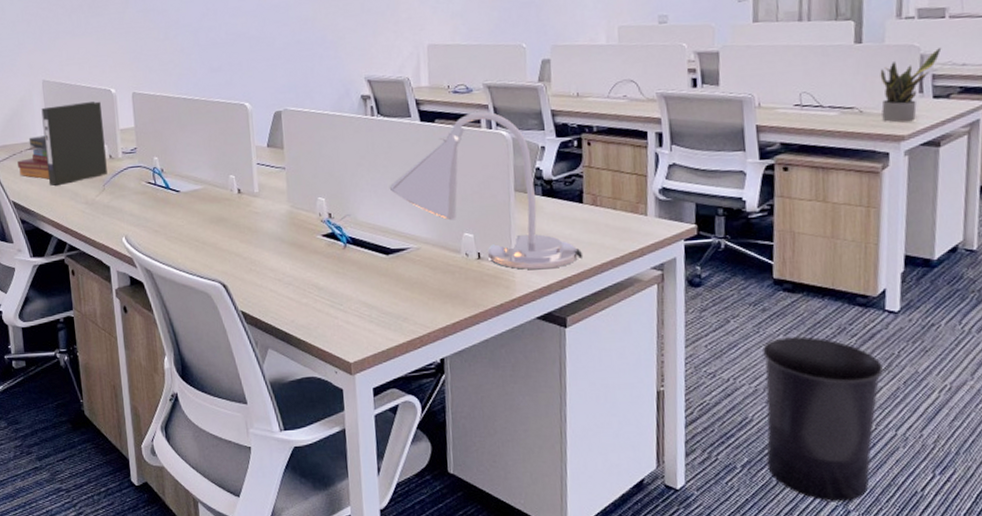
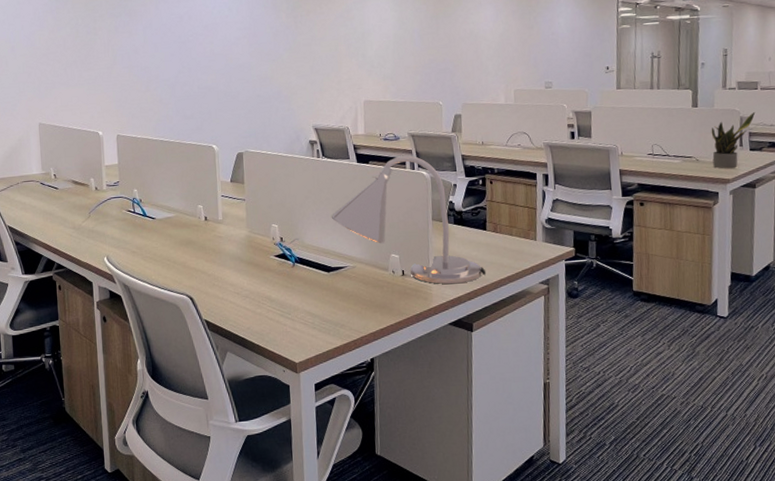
books: present [17,136,49,180] -> none [14,170,42,208]
binder: present [41,101,107,186] -> none [37,142,93,213]
waste bin: present [762,336,883,501] -> none [625,337,716,470]

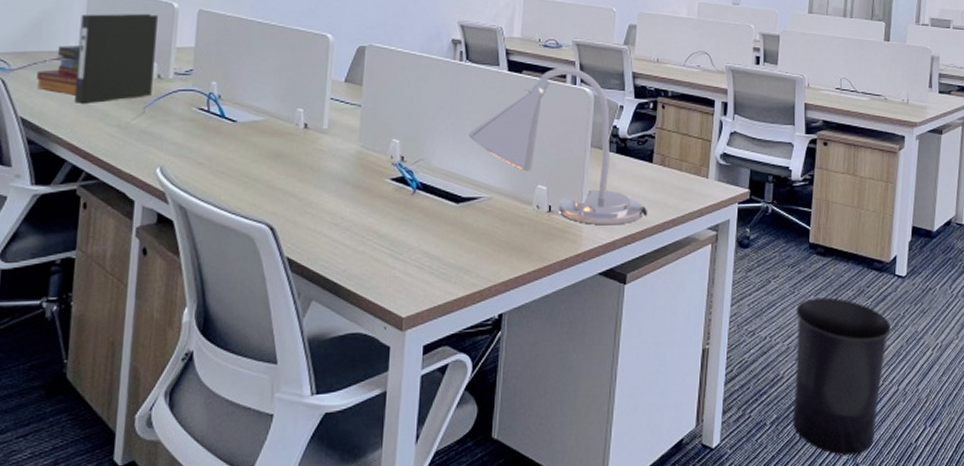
books: none [14,170,42,208] -> present [37,45,80,96]
binder: none [37,142,93,213] -> present [74,14,158,103]
waste bin: none [625,337,716,470] -> present [793,297,891,455]
potted plant: present [711,112,756,169] -> none [901,52,947,111]

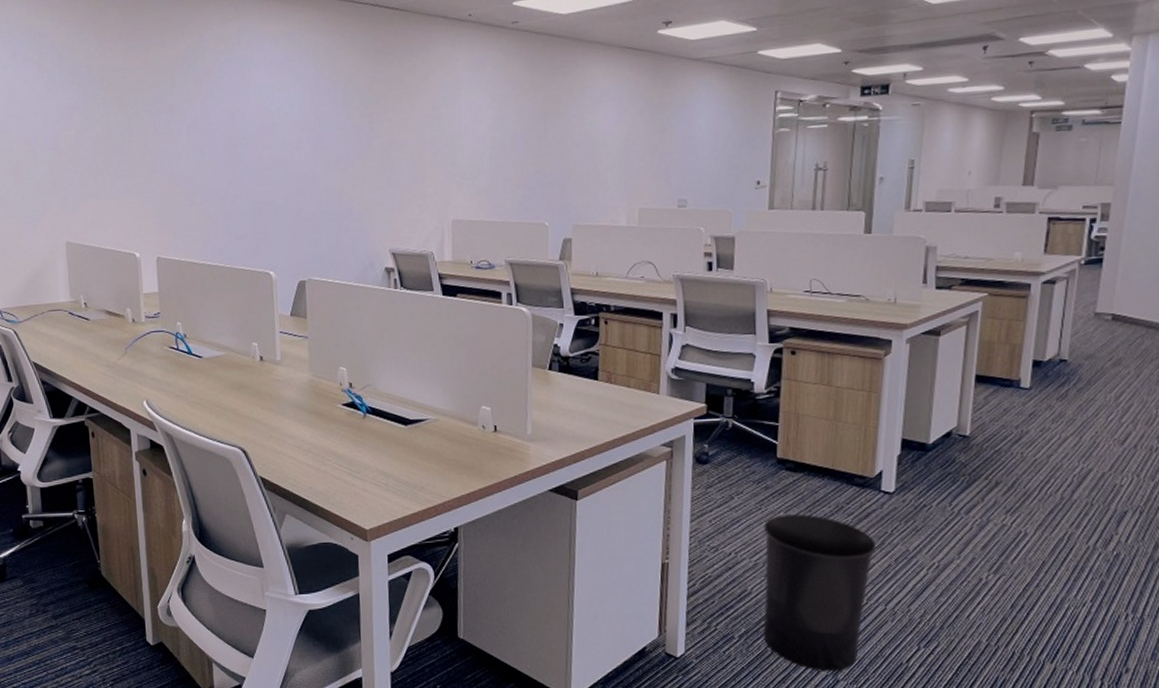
books: present [37,45,80,96] -> none [39,297,71,341]
binder: present [74,14,158,103] -> none [64,265,130,348]
table lamp: present [468,68,647,225] -> none [409,288,595,444]

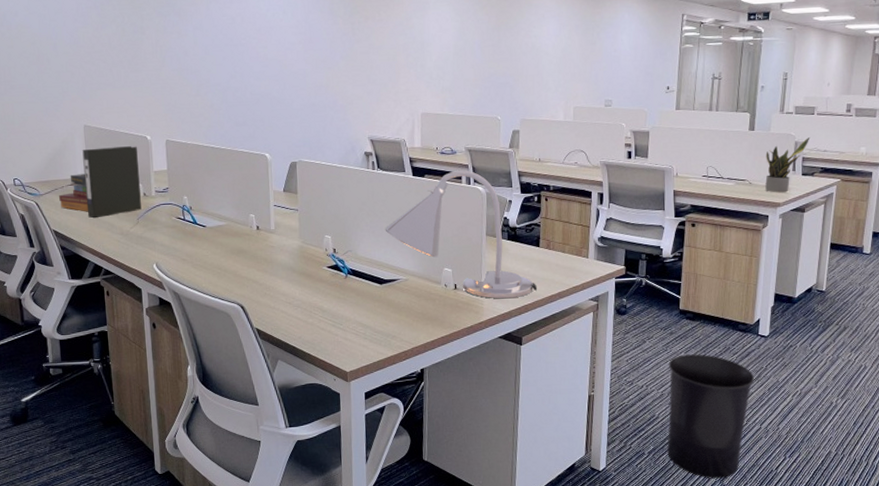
books: none [39,297,71,341] -> present [59,174,88,212]
binder: none [64,265,130,348] -> present [82,146,141,218]
table lamp: none [409,288,595,444] -> present [384,170,537,299]
potted plant: none [887,241,946,312] -> present [765,137,810,193]

